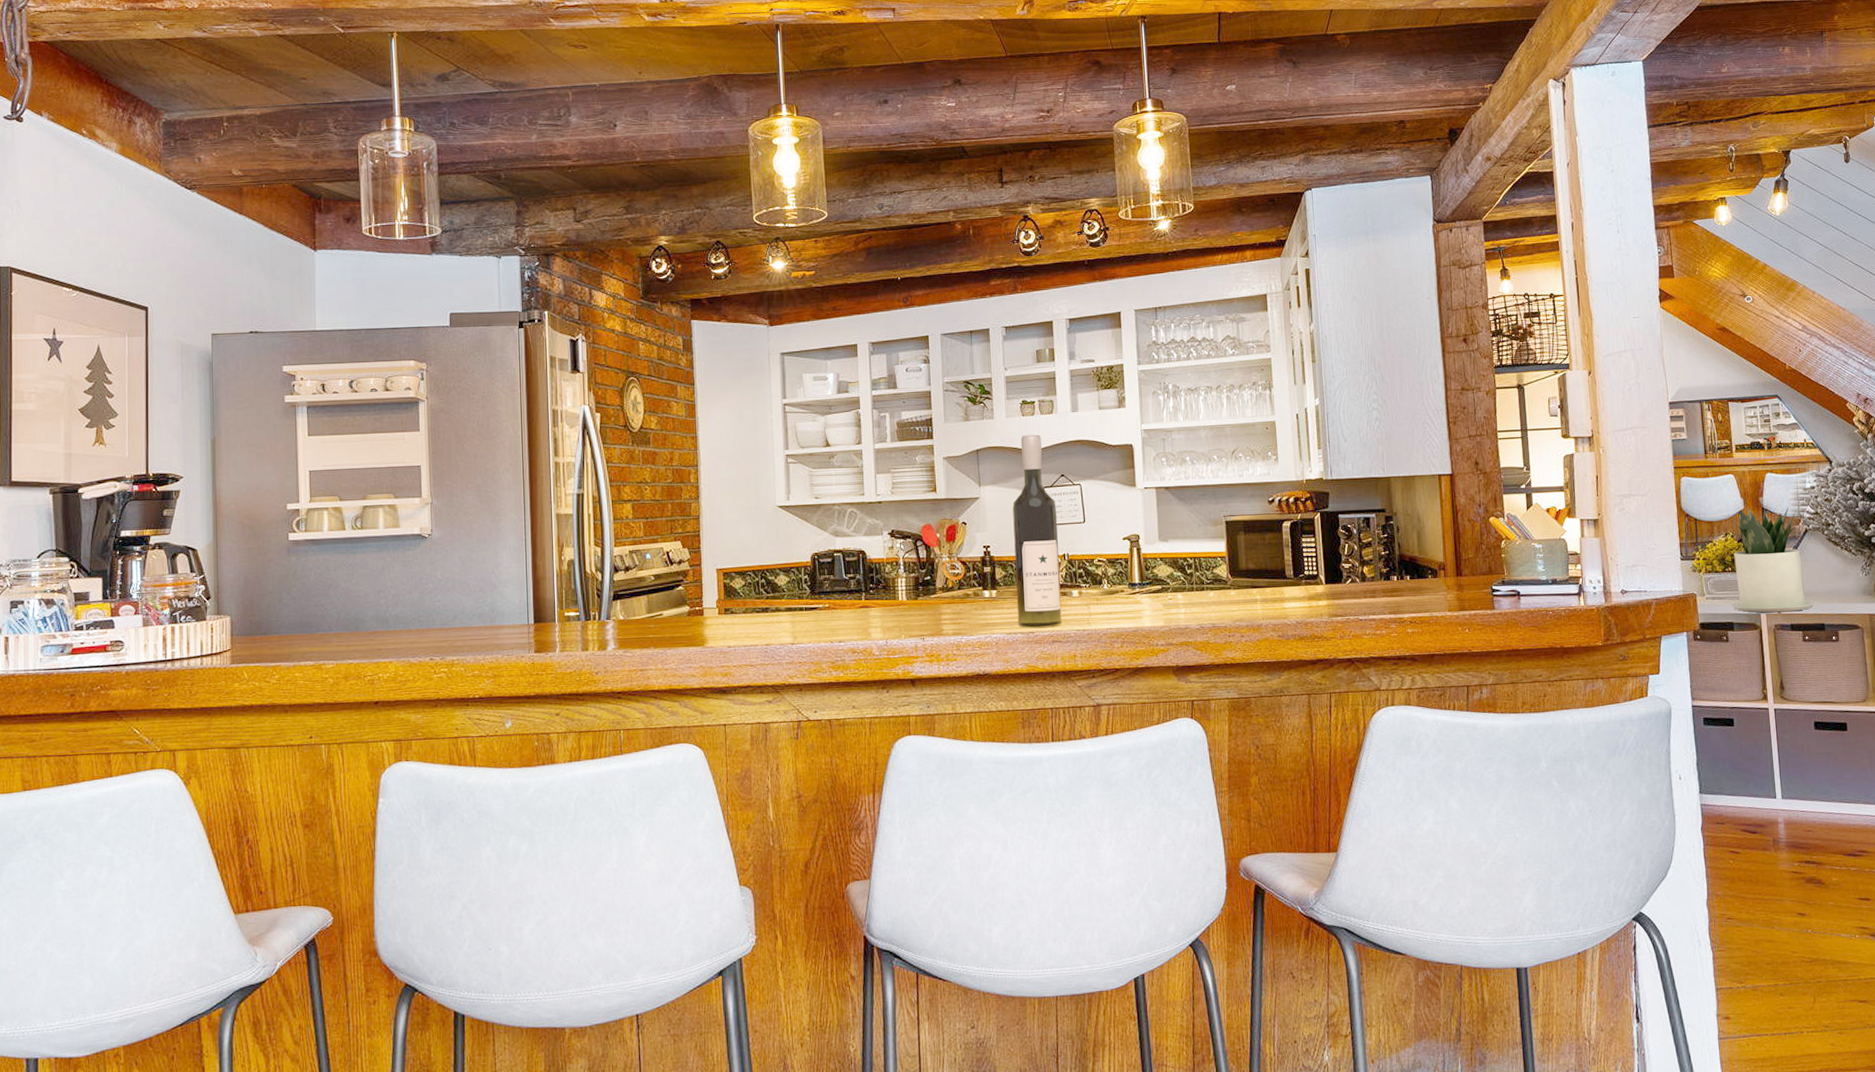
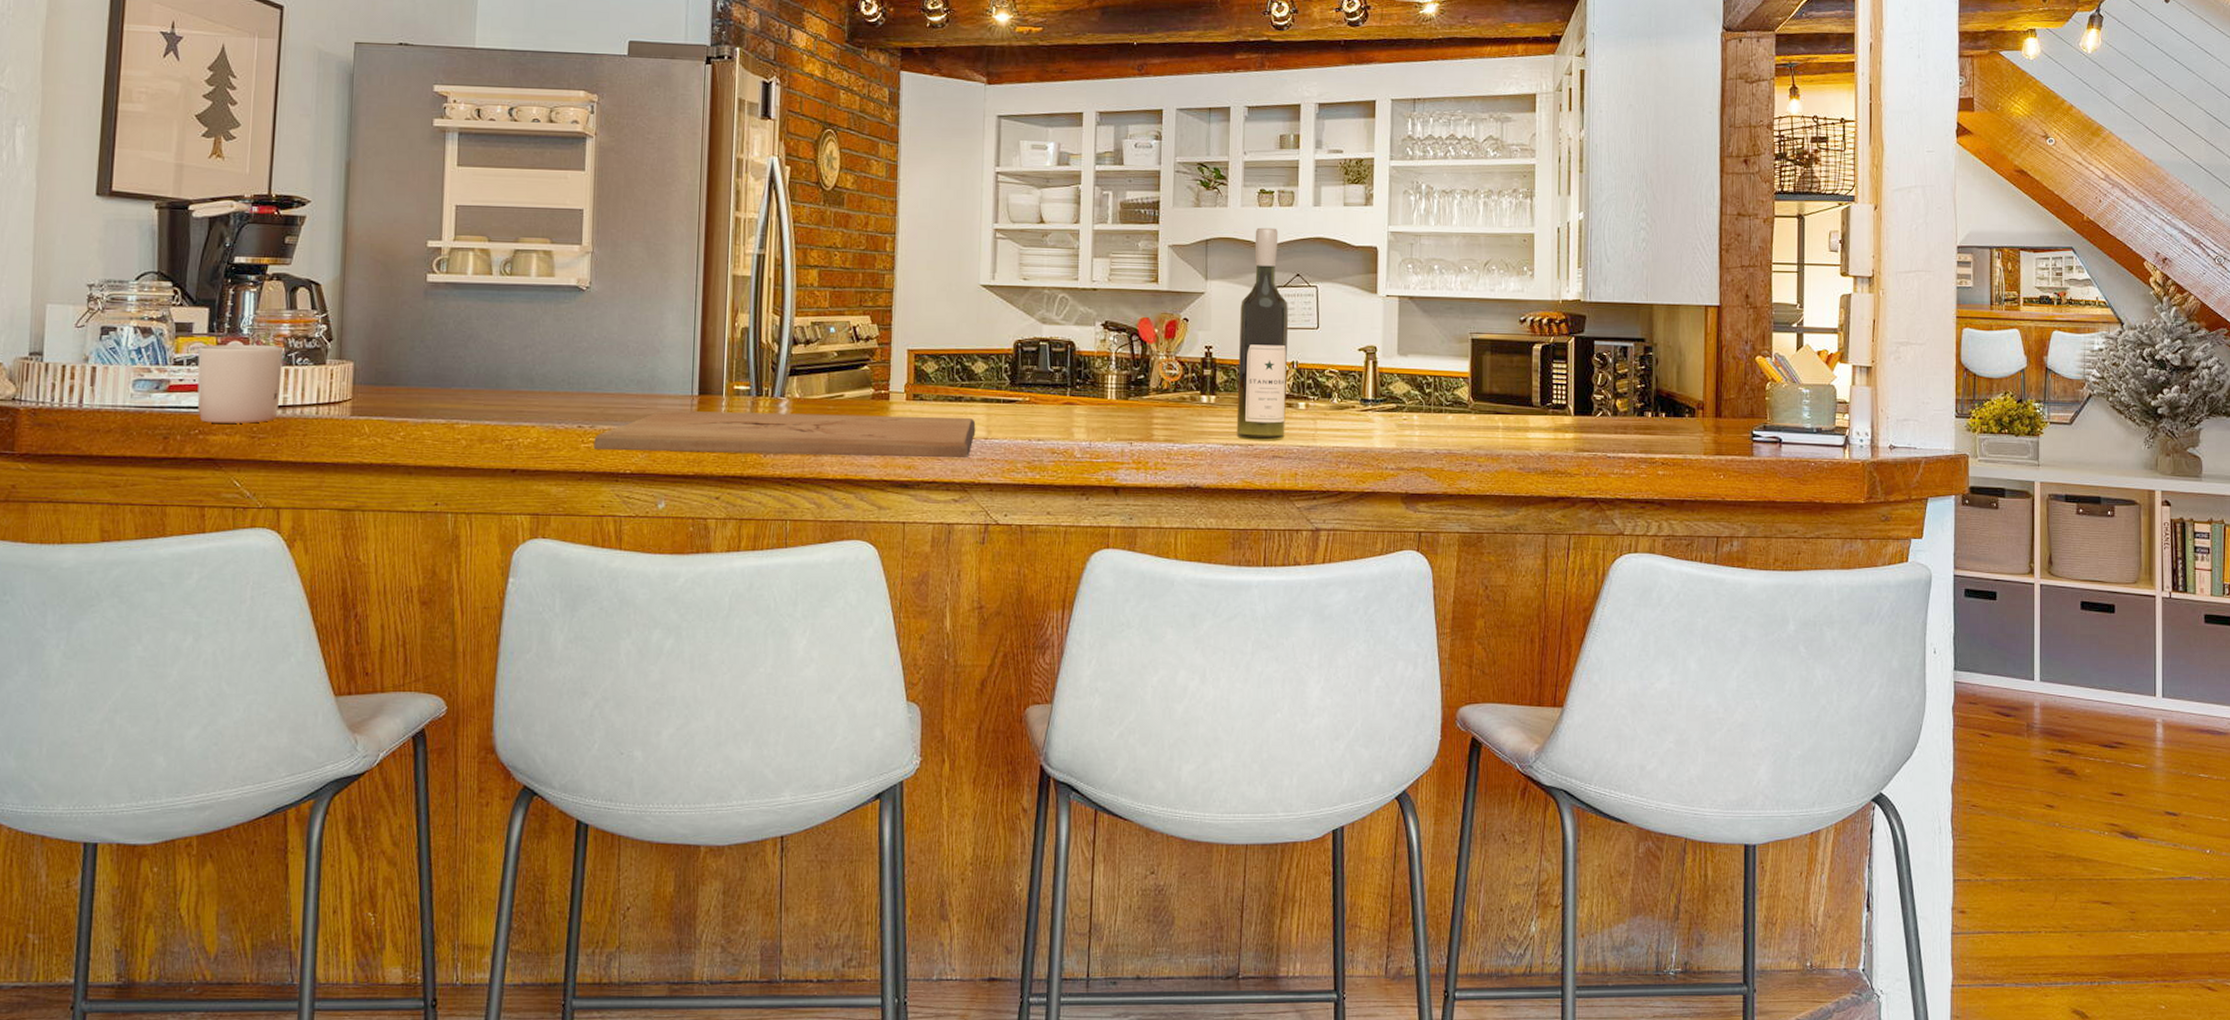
mug: none [95,606,169,679] -> present [197,344,283,424]
cutting board: none [445,626,783,679] -> present [593,411,976,459]
planter: present [1733,506,1814,613] -> none [2006,367,2092,482]

